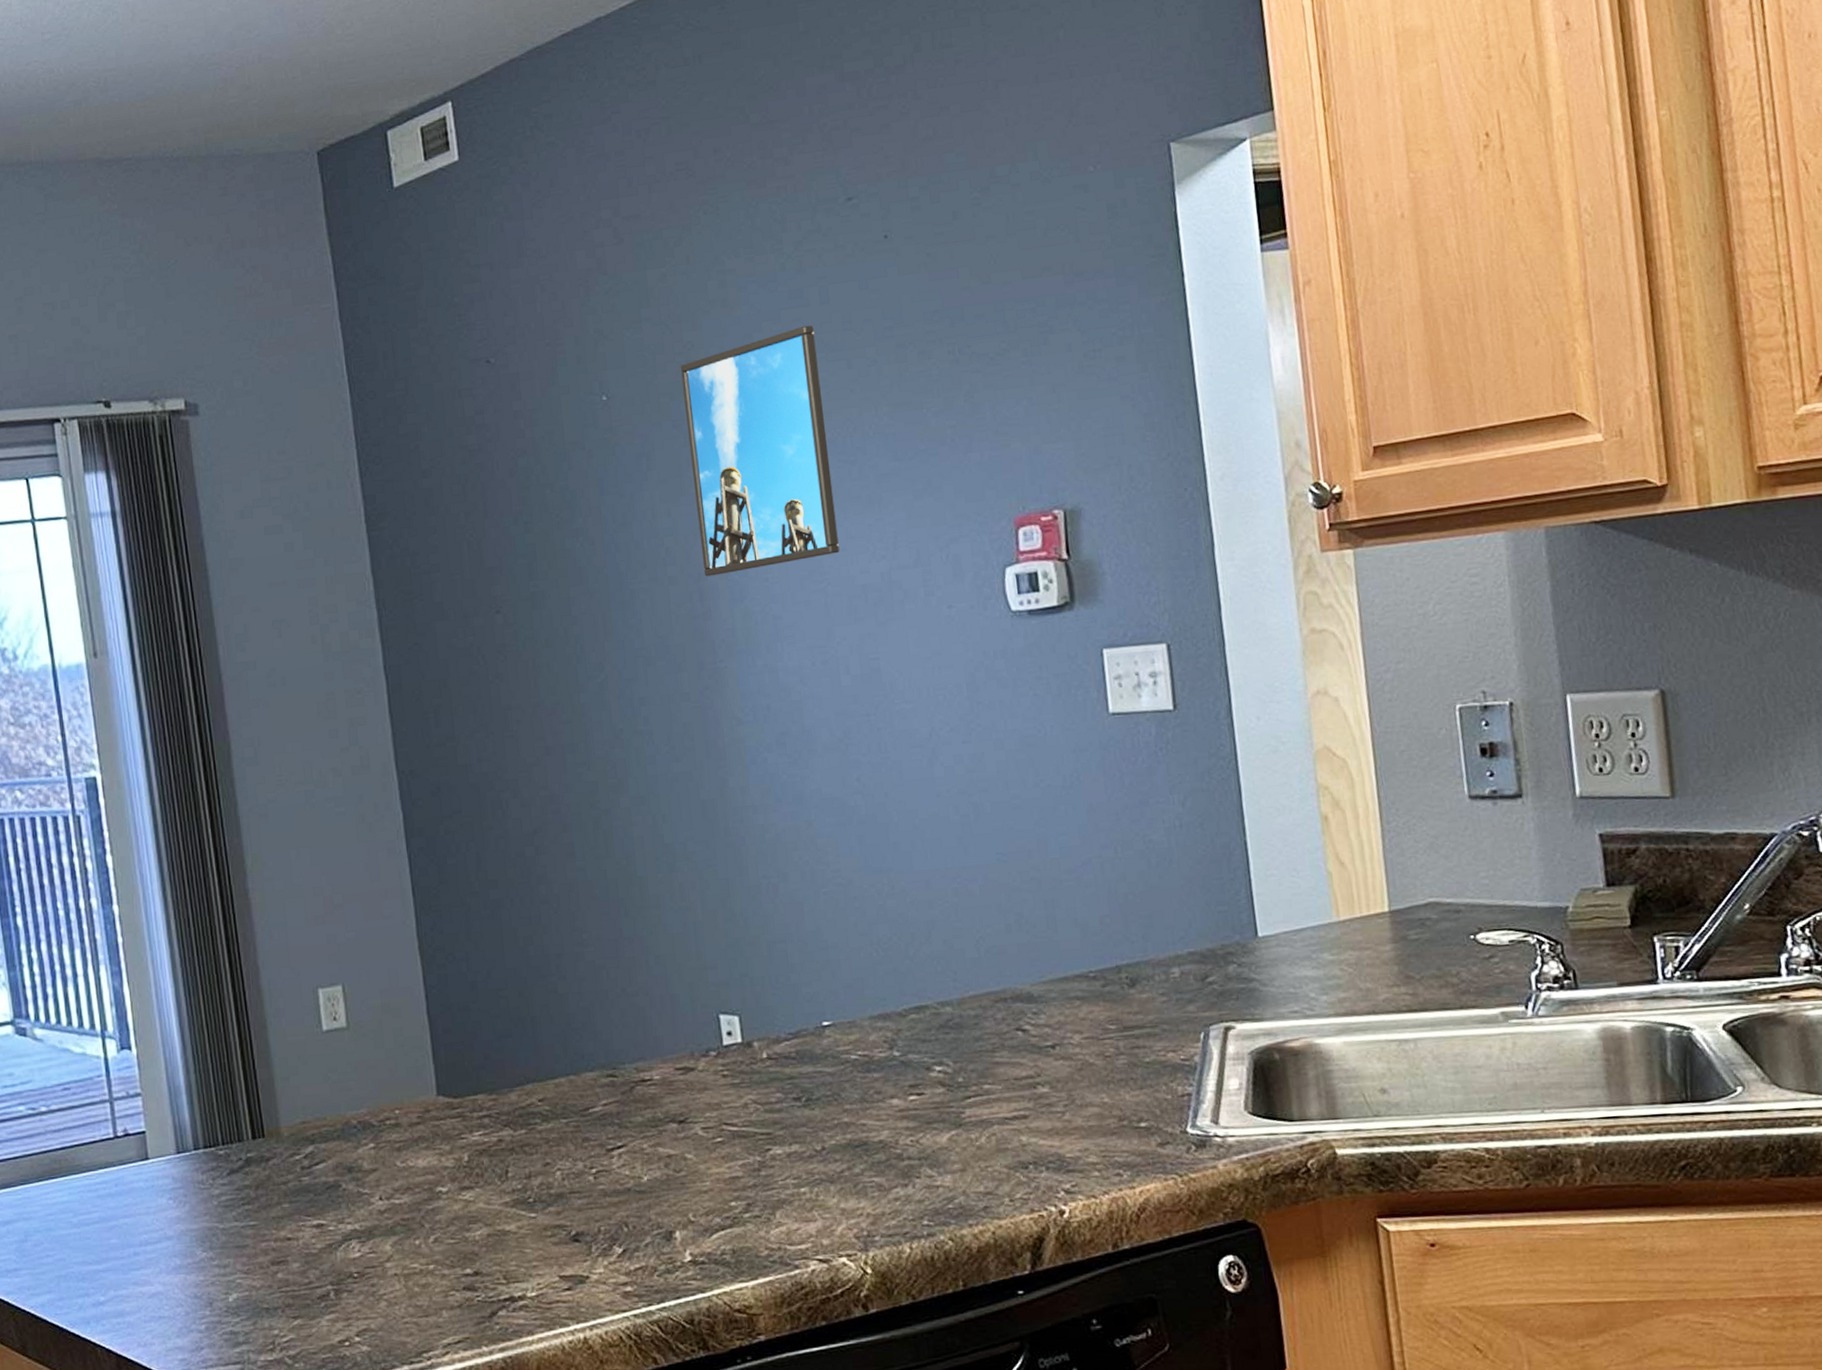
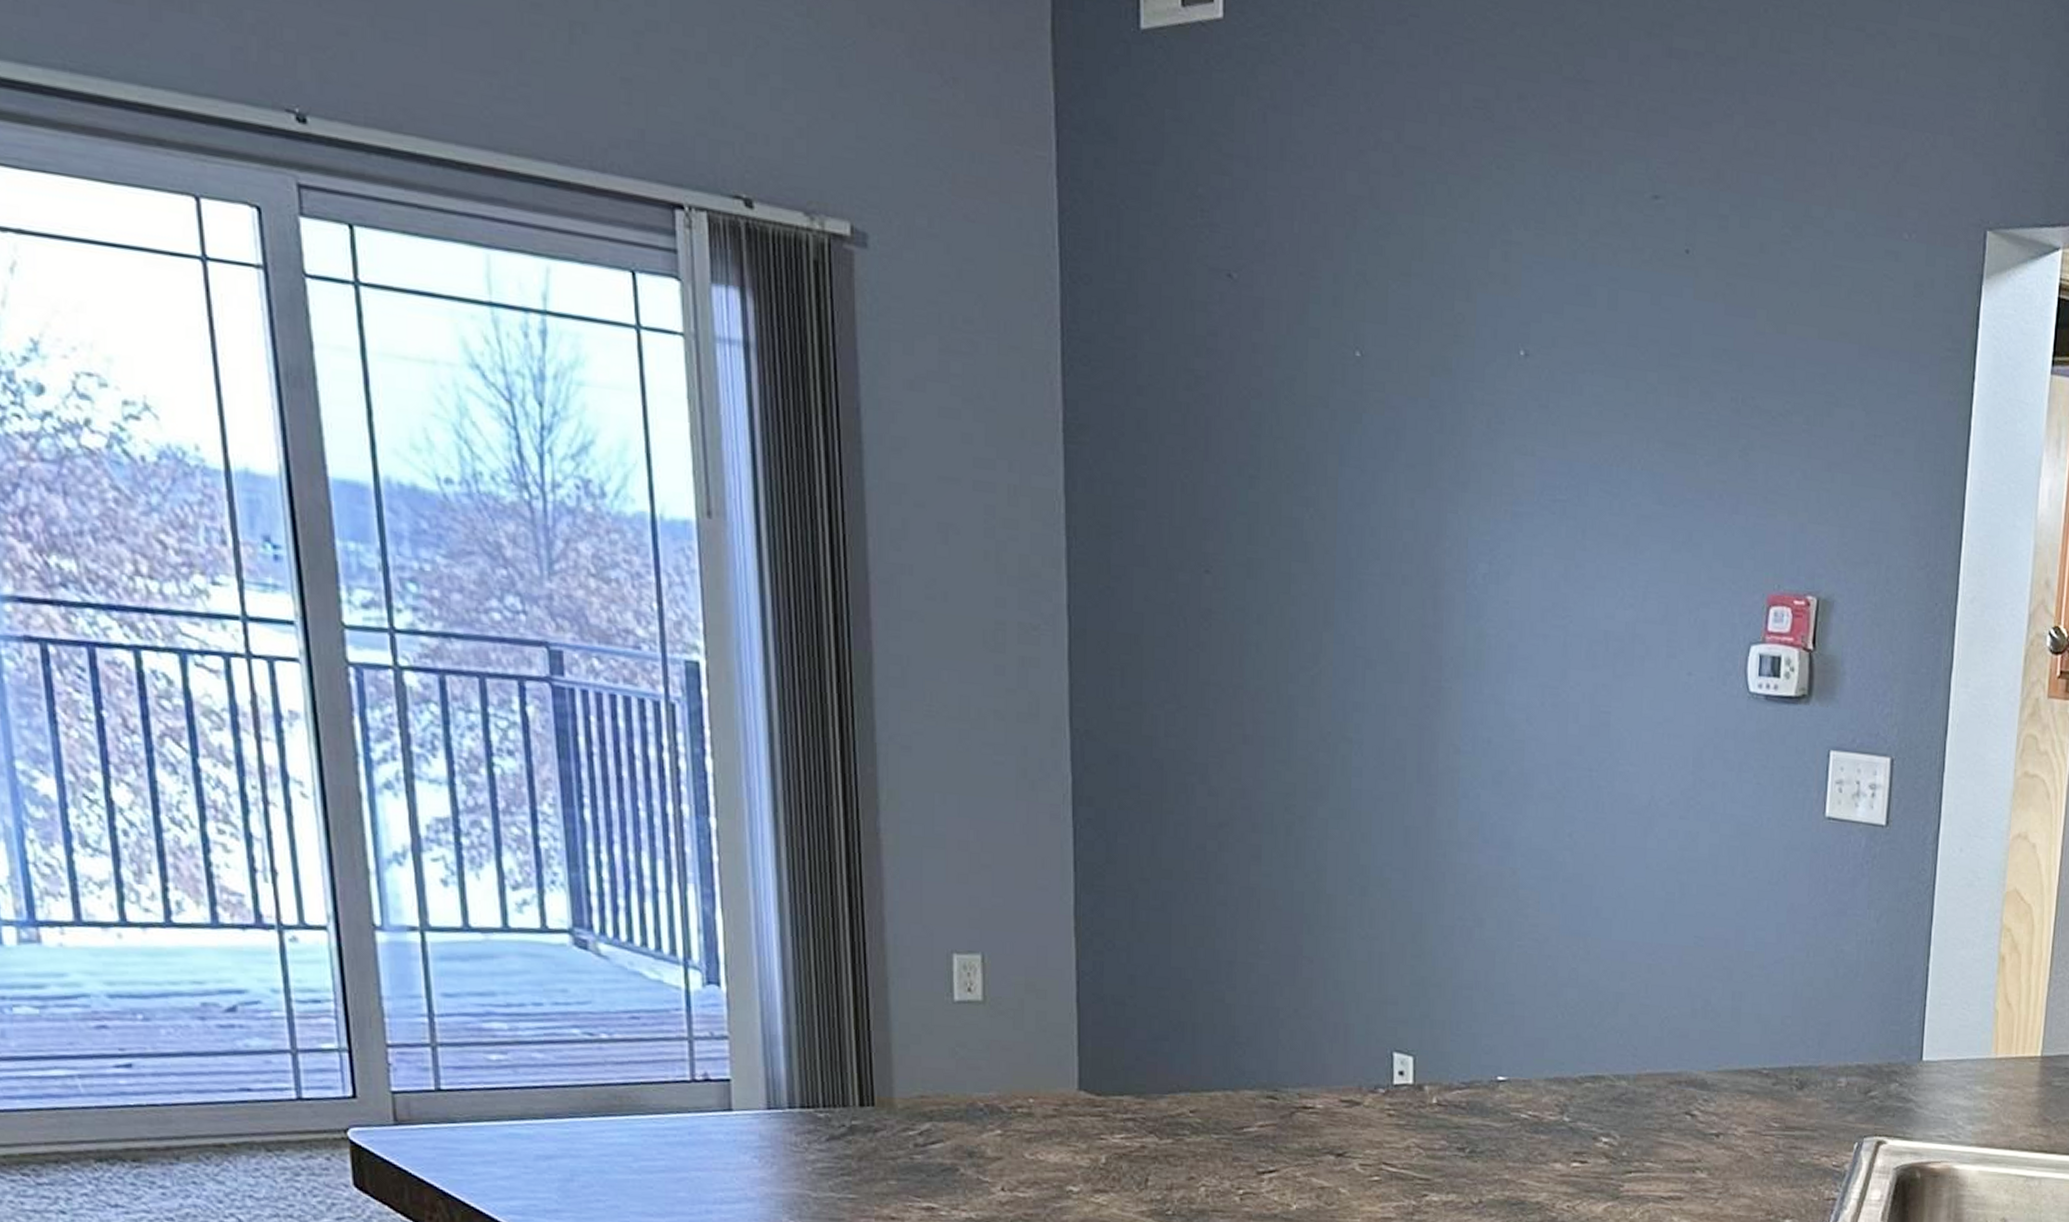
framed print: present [680,325,840,577] -> none [1441,328,1597,591]

